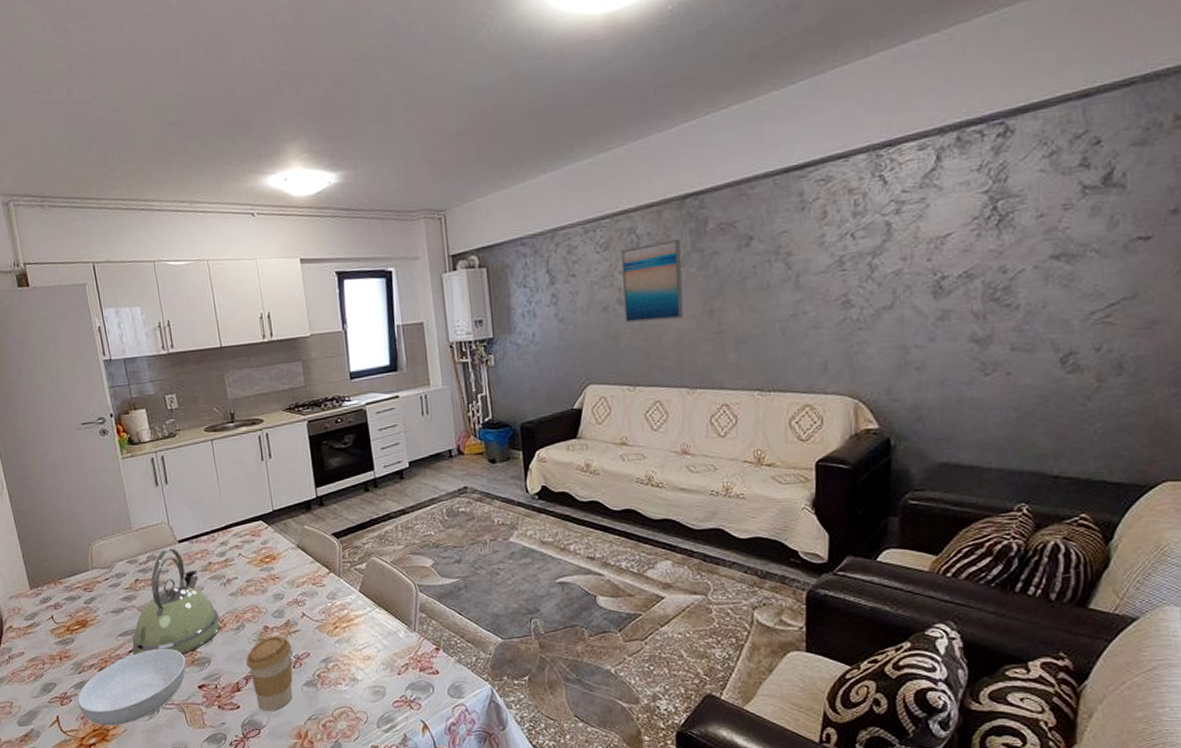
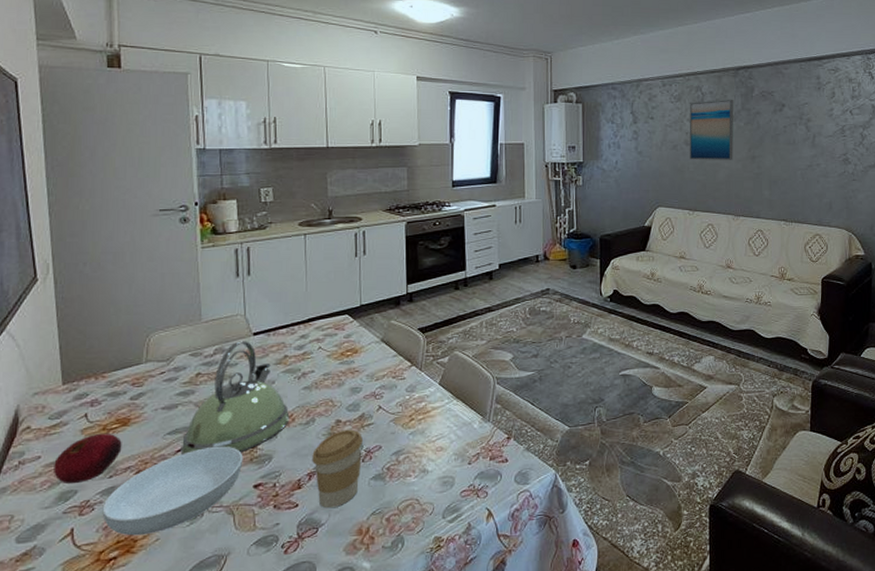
fruit: none [35,633,85,678] -> present [54,433,122,485]

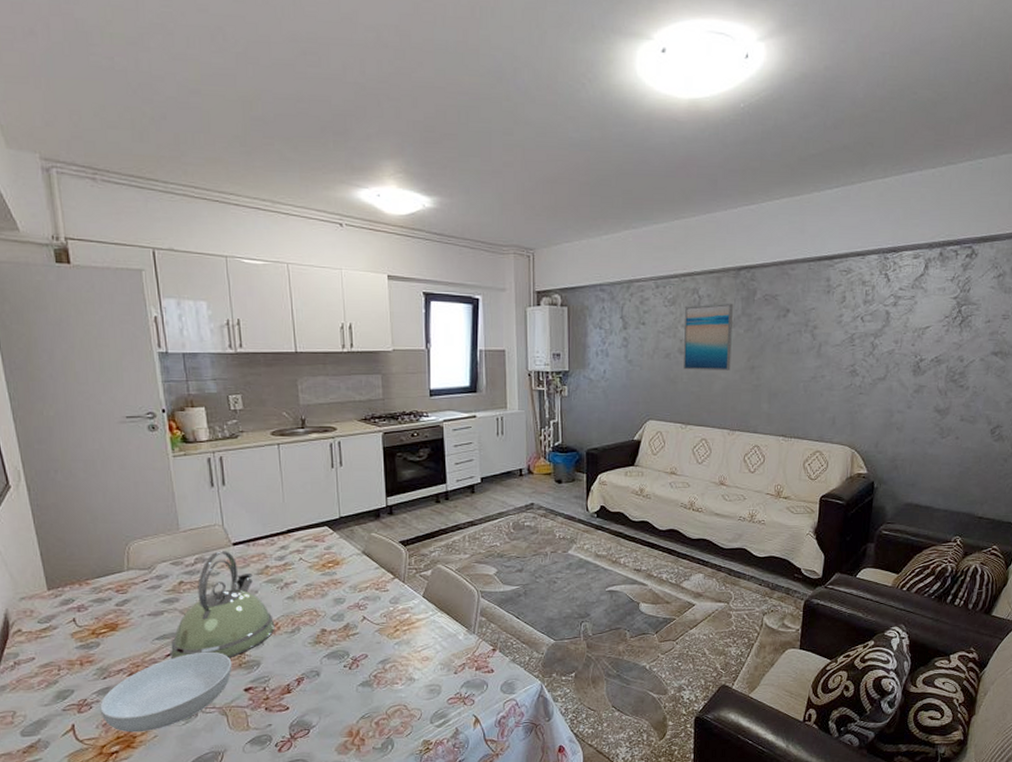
fruit: present [54,433,122,485] -> none [48,637,113,684]
coffee cup: present [312,429,363,509] -> none [300,638,349,712]

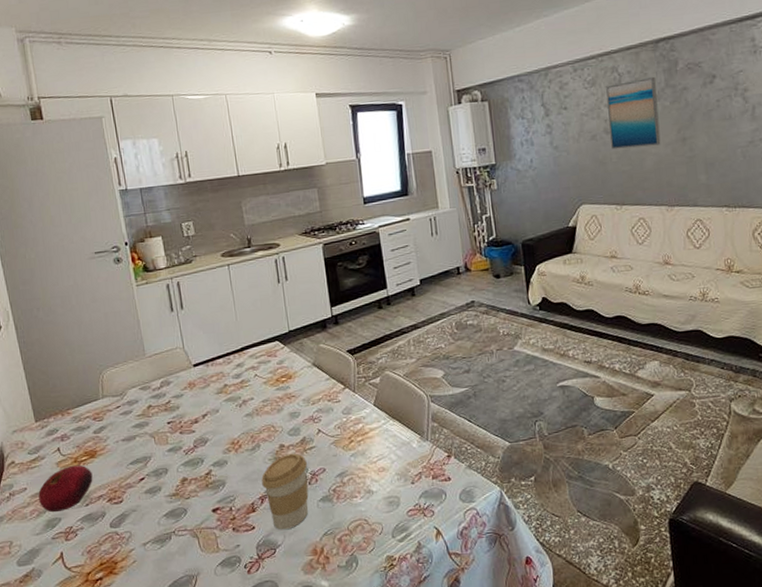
fruit: none [48,637,113,684] -> present [38,465,93,513]
serving bowl: present [99,651,232,733] -> none [84,473,200,559]
kettle: present [170,551,275,660] -> none [143,372,237,483]
coffee cup: none [300,638,349,712] -> present [261,453,309,530]

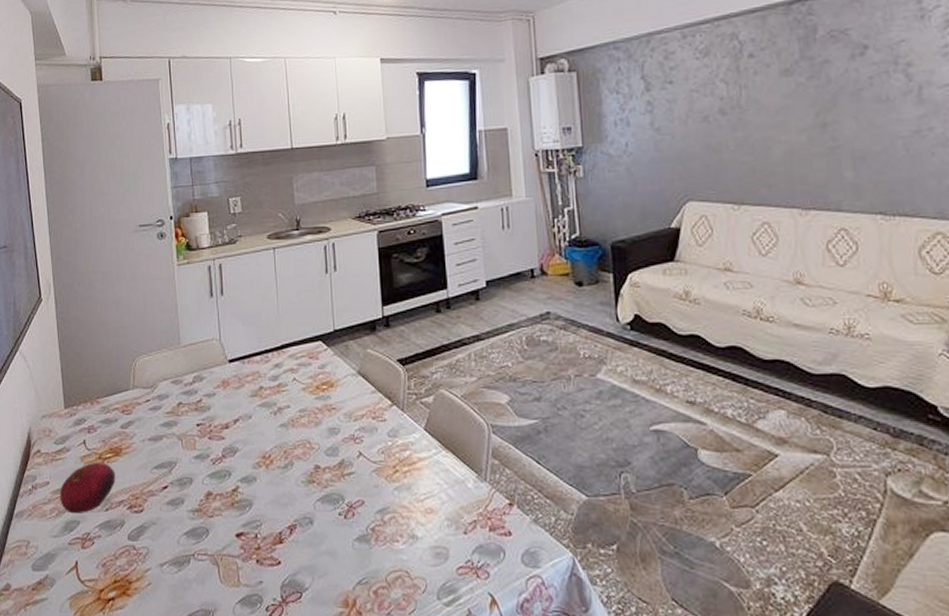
coffee cup: present [261,453,309,530] -> none [292,477,344,571]
wall art: present [606,76,661,150] -> none [723,45,793,135]

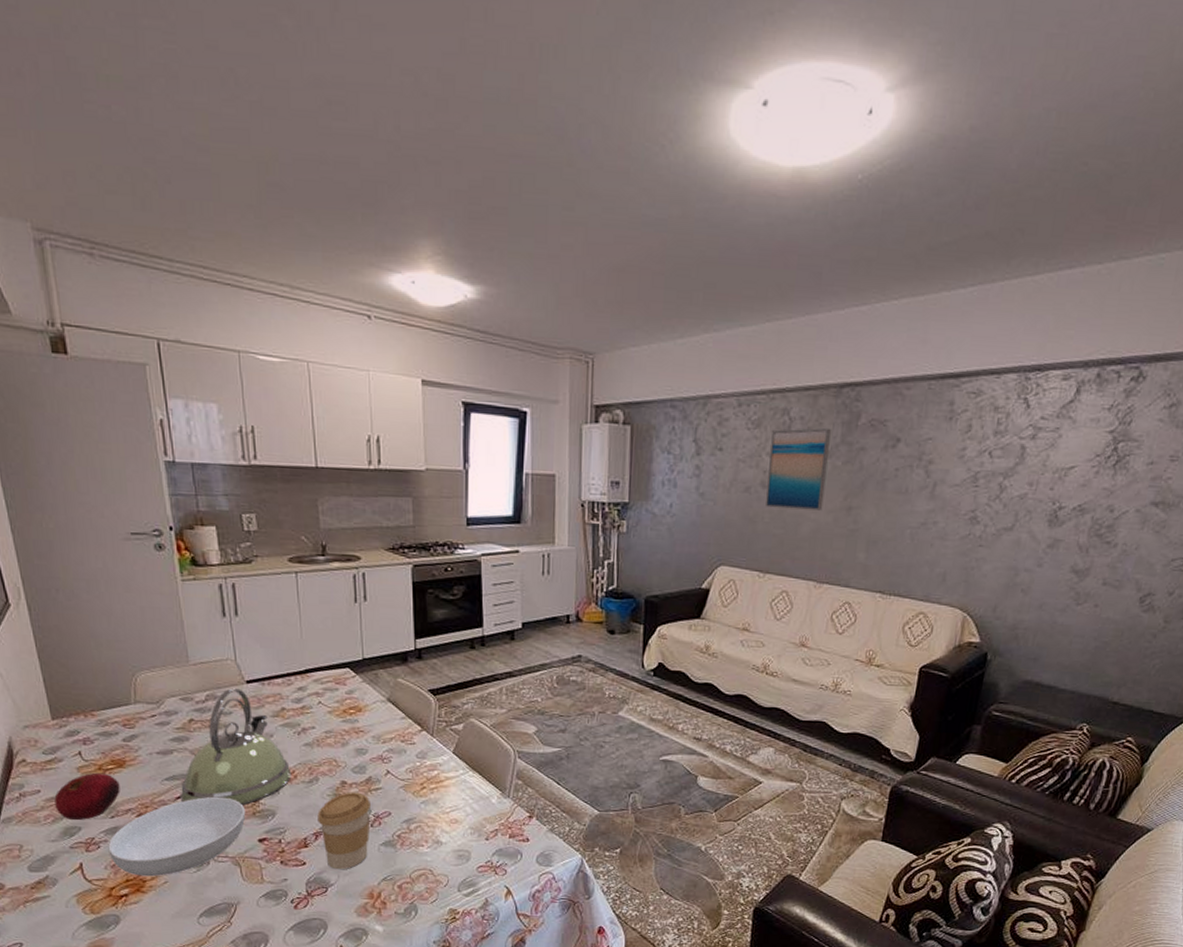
serving bowl: none [101,485,225,578] -> present [108,796,246,877]
kettle: none [166,368,268,494] -> present [180,688,292,805]
coffee cup: none [292,477,344,571] -> present [317,792,371,870]
wall art: none [723,45,793,135] -> present [766,427,831,511]

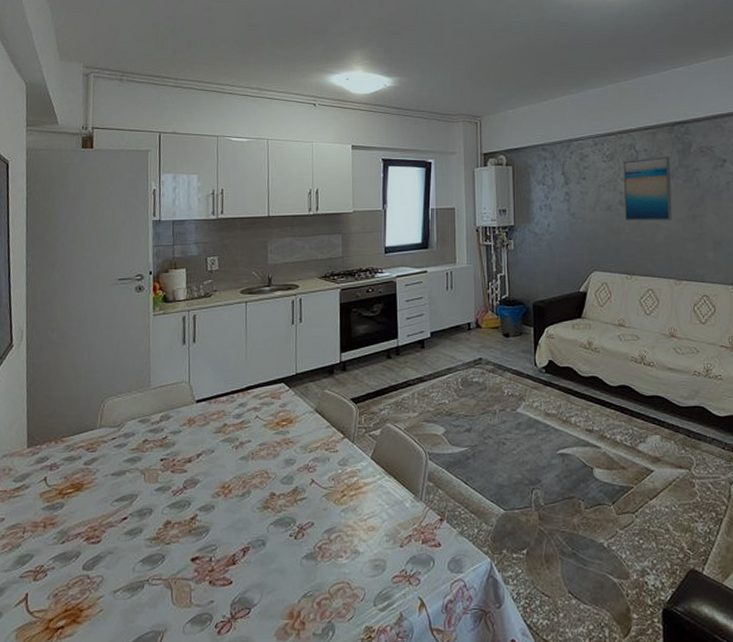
fruit: present [54,772,120,821] -> none [14,497,75,548]
serving bowl: present [108,796,246,877] -> none [53,515,183,605]
kettle: present [180,688,292,805] -> none [126,408,227,524]
coffee cup: present [317,792,371,870] -> none [247,503,296,588]

